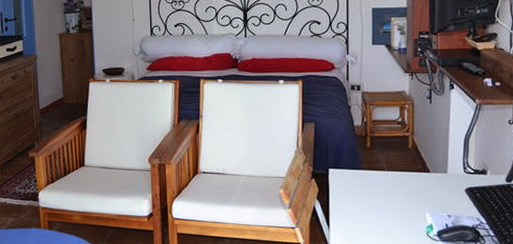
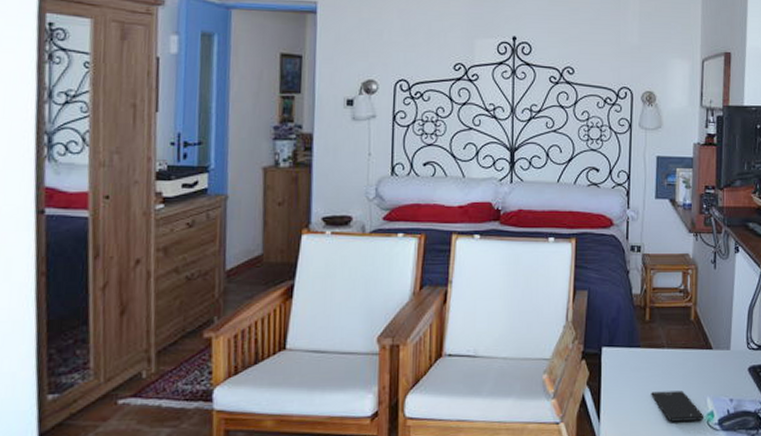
cell phone: none [374,206,424,232] -> present [651,390,704,422]

